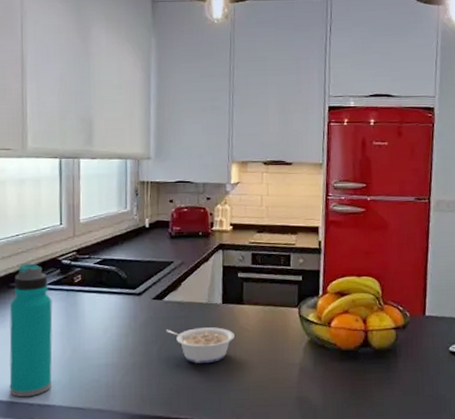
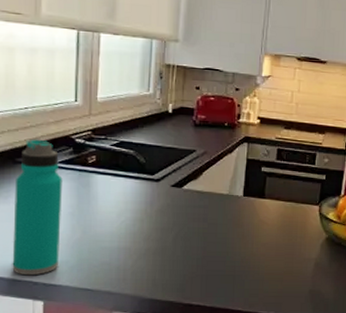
legume: present [166,327,234,364] -> none [184,217,253,254]

